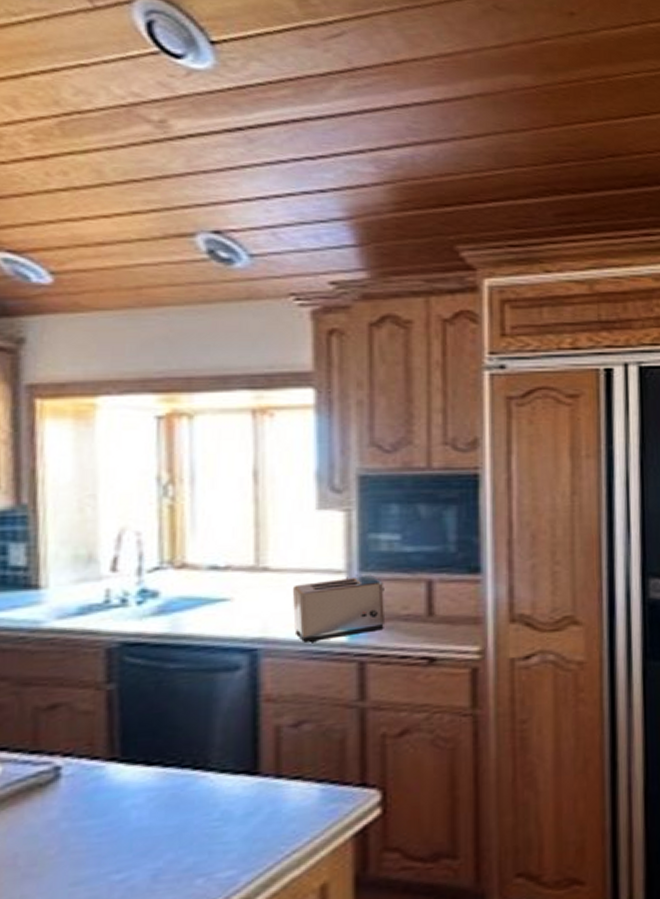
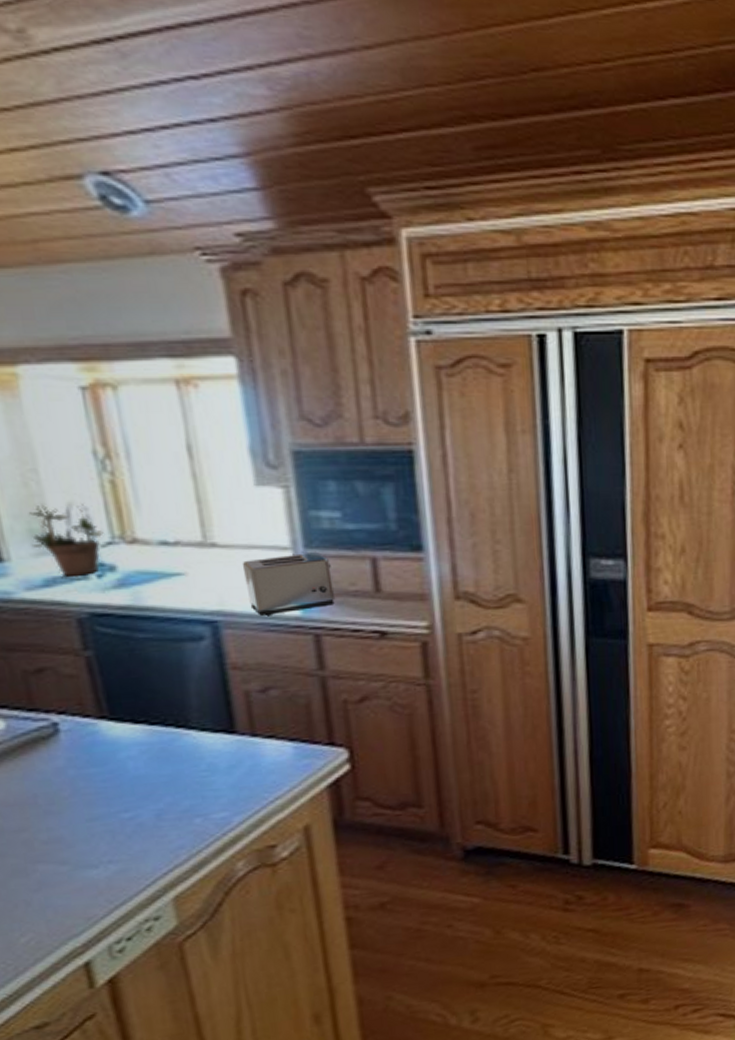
potted plant: none [73,529,153,605] -> present [28,504,104,578]

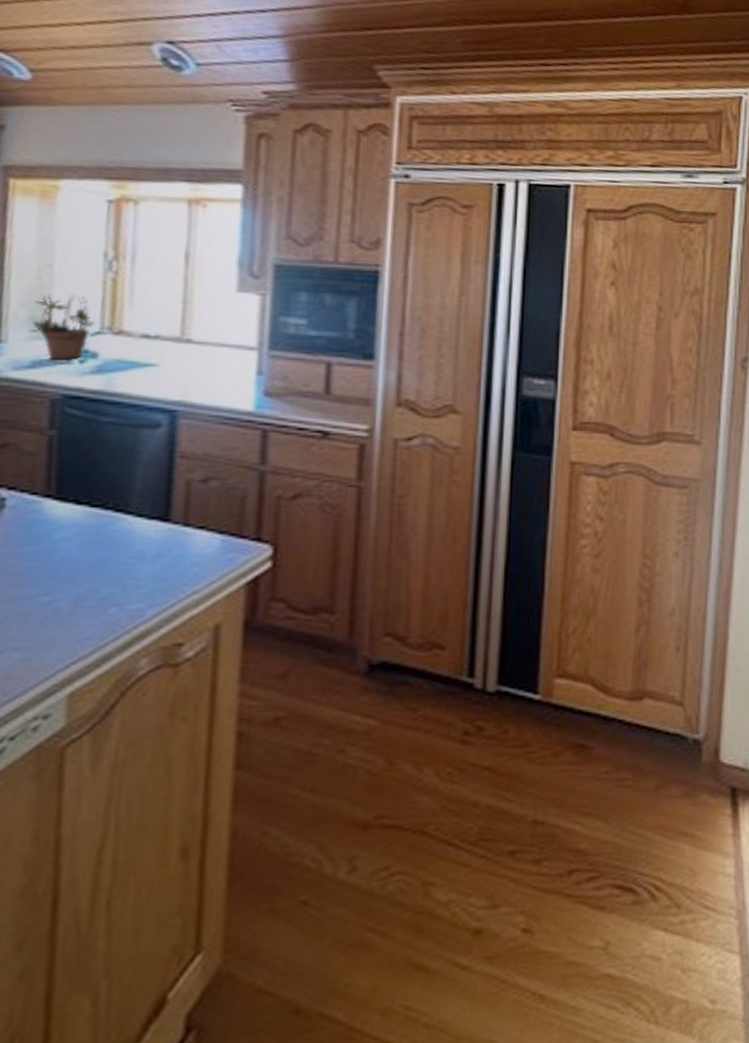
toaster: present [242,552,335,617] -> none [209,354,289,410]

